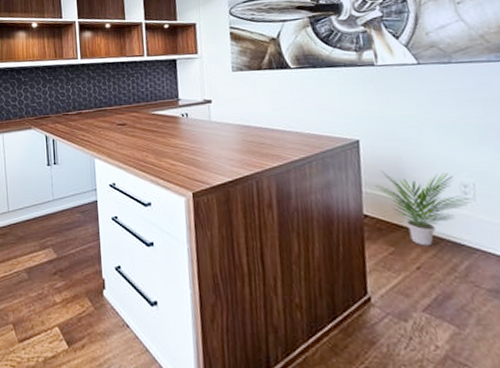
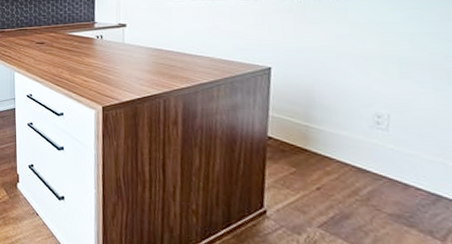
potted plant: present [375,171,471,246] -> none [283,97,382,170]

